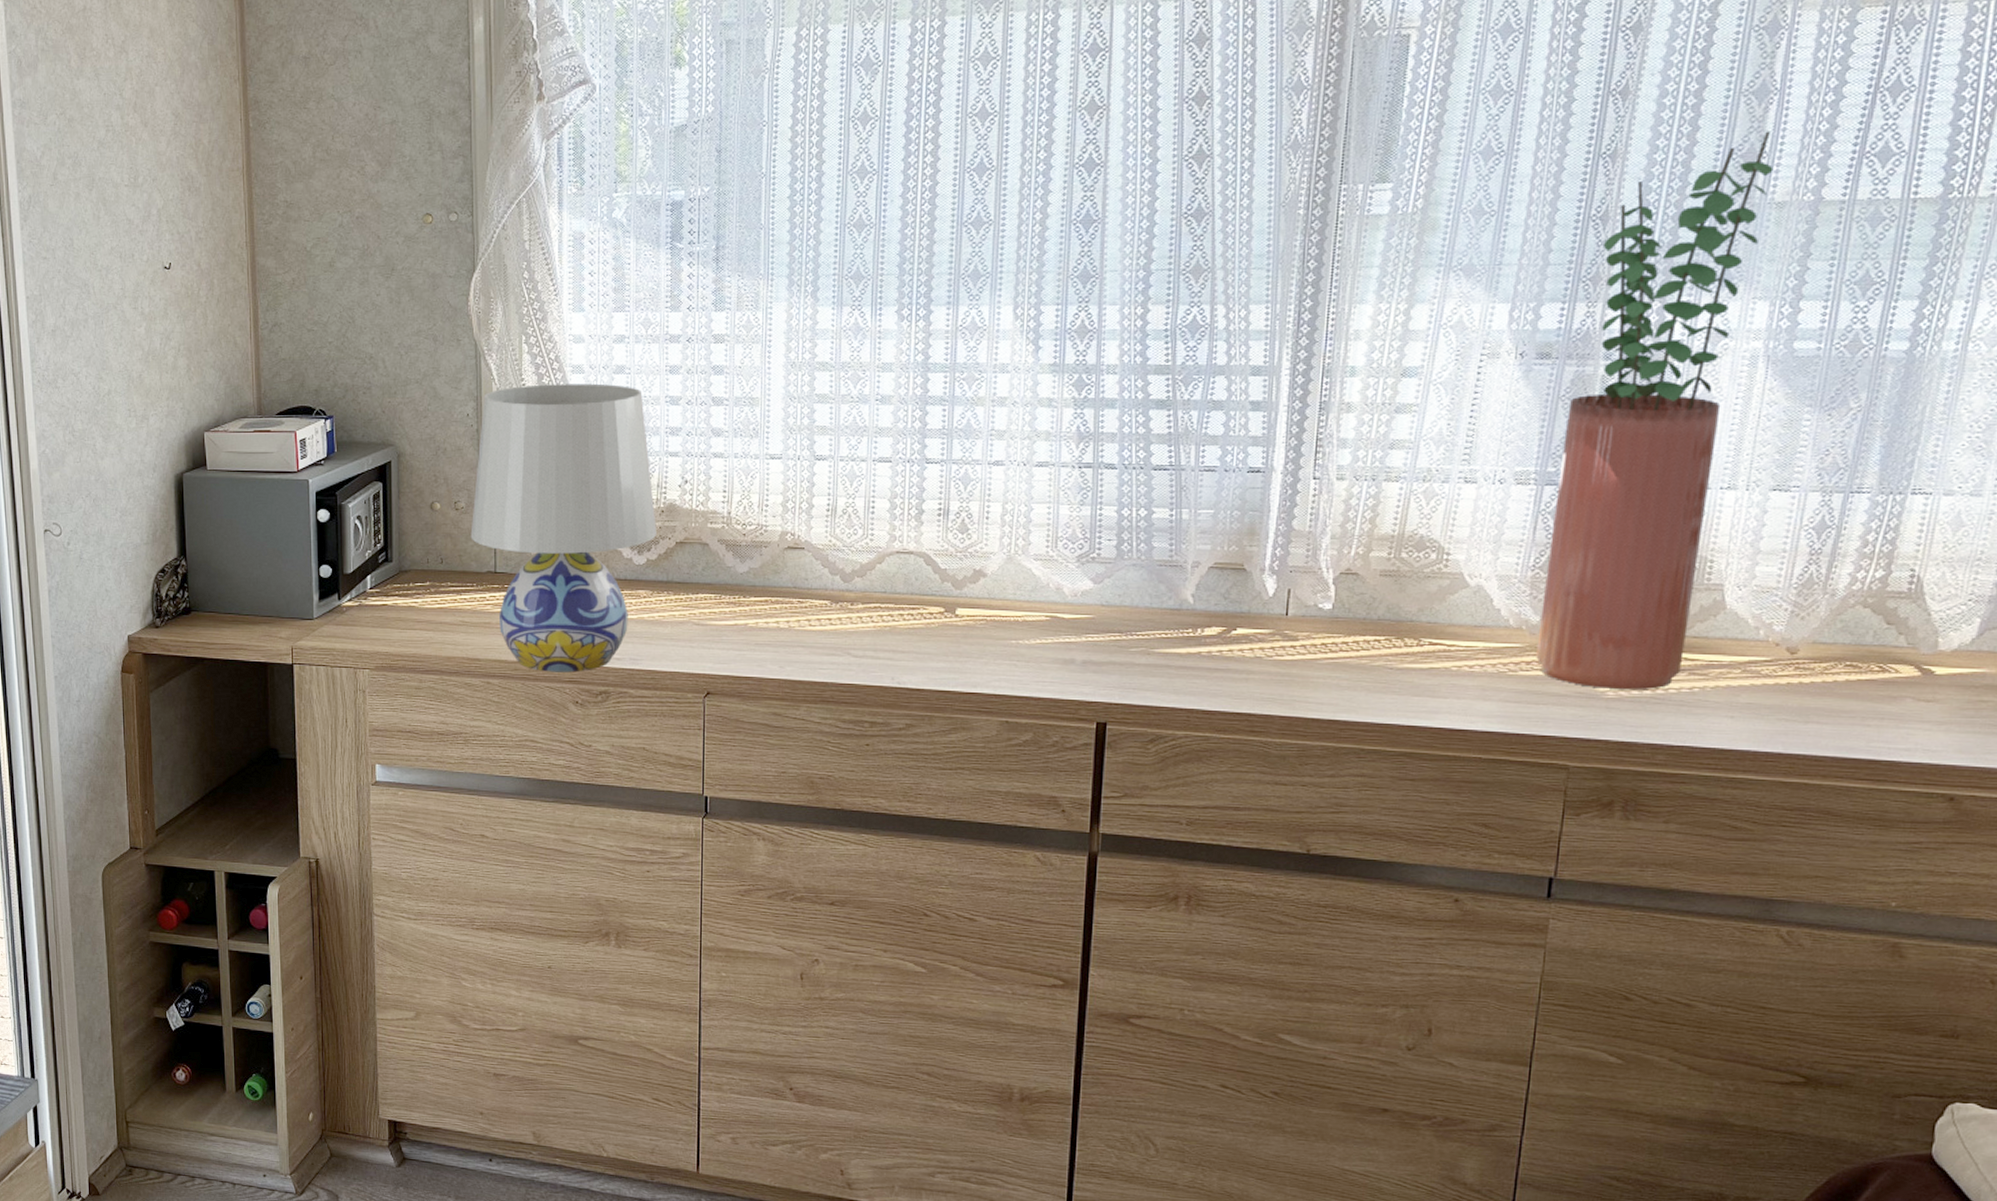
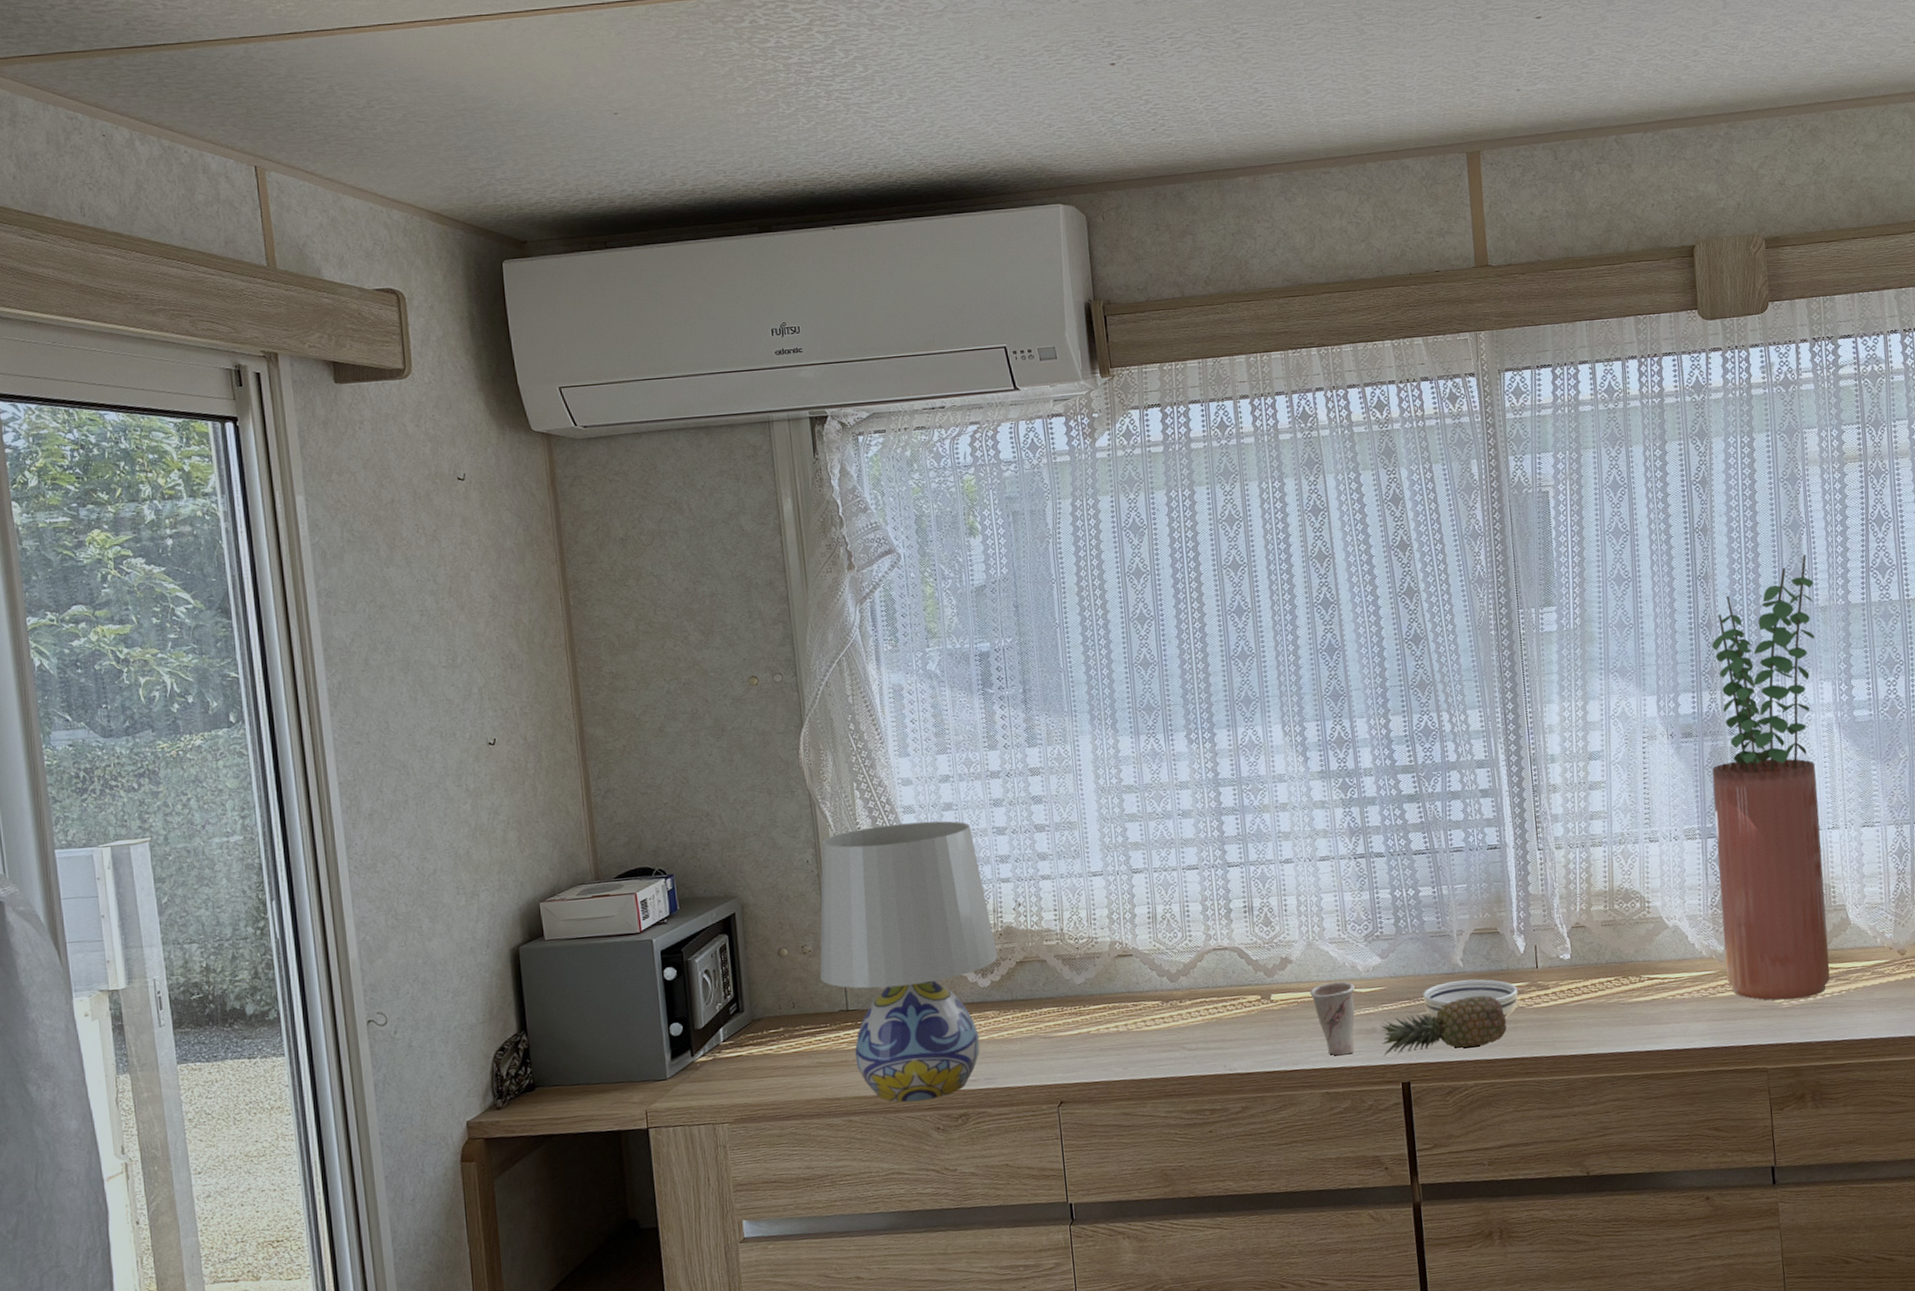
cup: none [1003,602,1056,684] -> present [1310,981,1355,1056]
fruit: none [1078,637,1240,695] -> present [1381,995,1508,1057]
bowl: none [1138,619,1258,667] -> present [1423,979,1518,1019]

